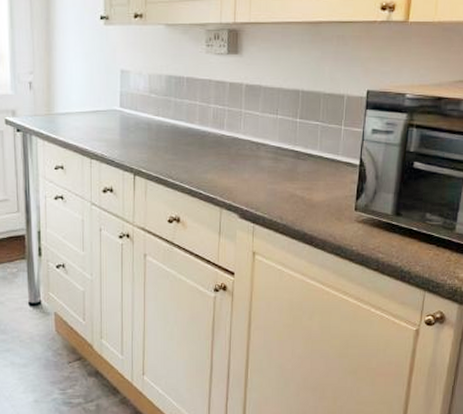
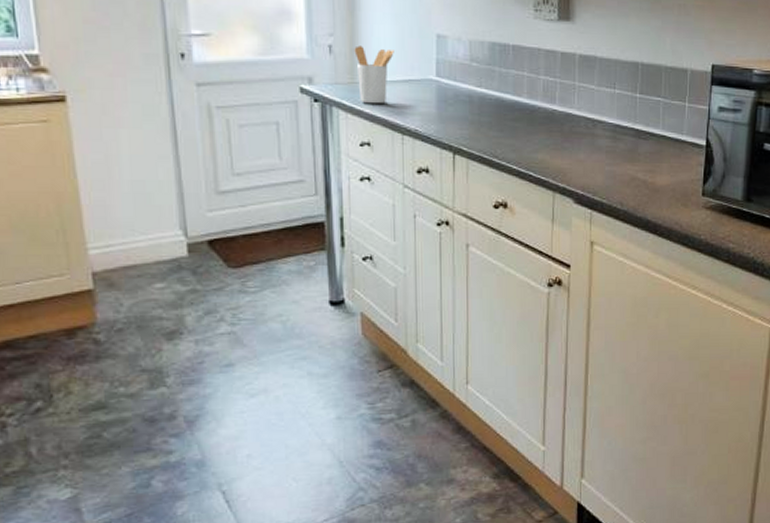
utensil holder: none [50,82,84,133] -> present [354,45,394,104]

